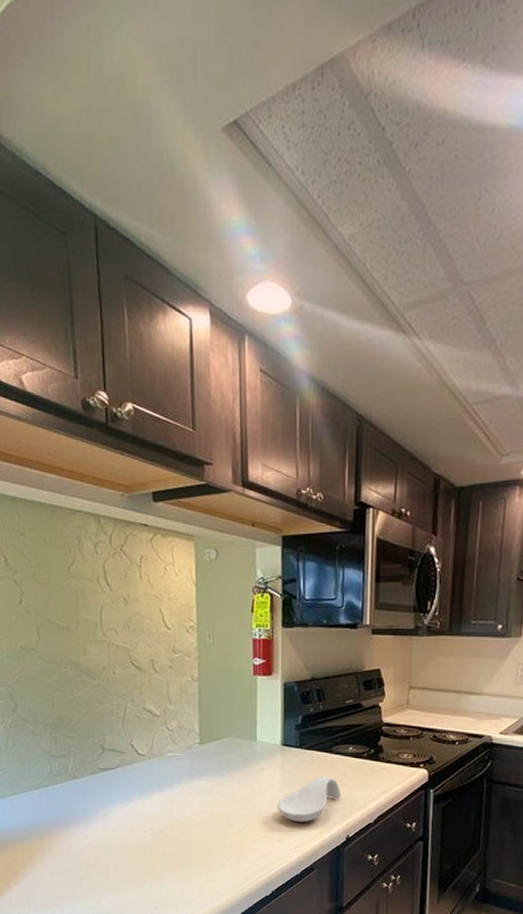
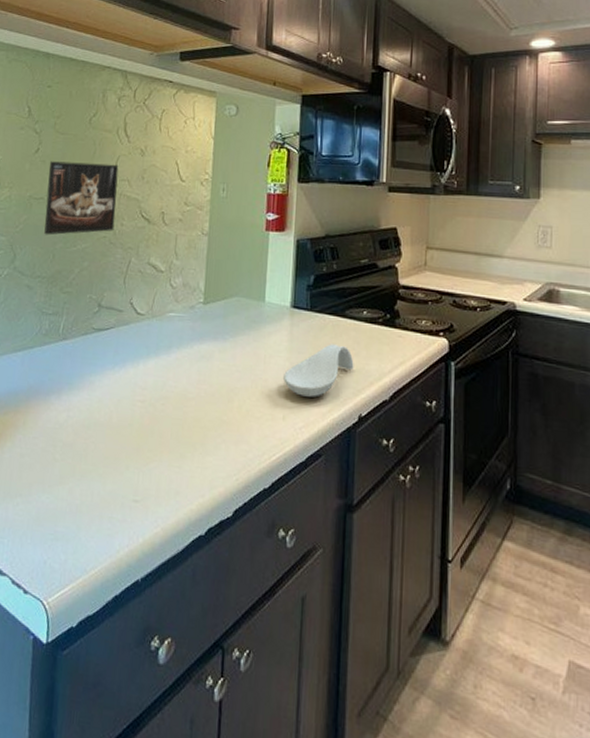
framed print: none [34,612,107,685] -> present [44,161,119,235]

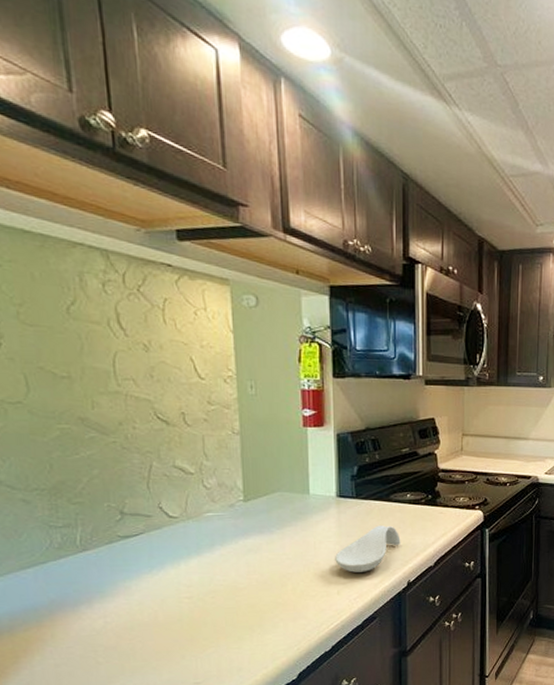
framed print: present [44,161,119,235] -> none [20,358,125,444]

